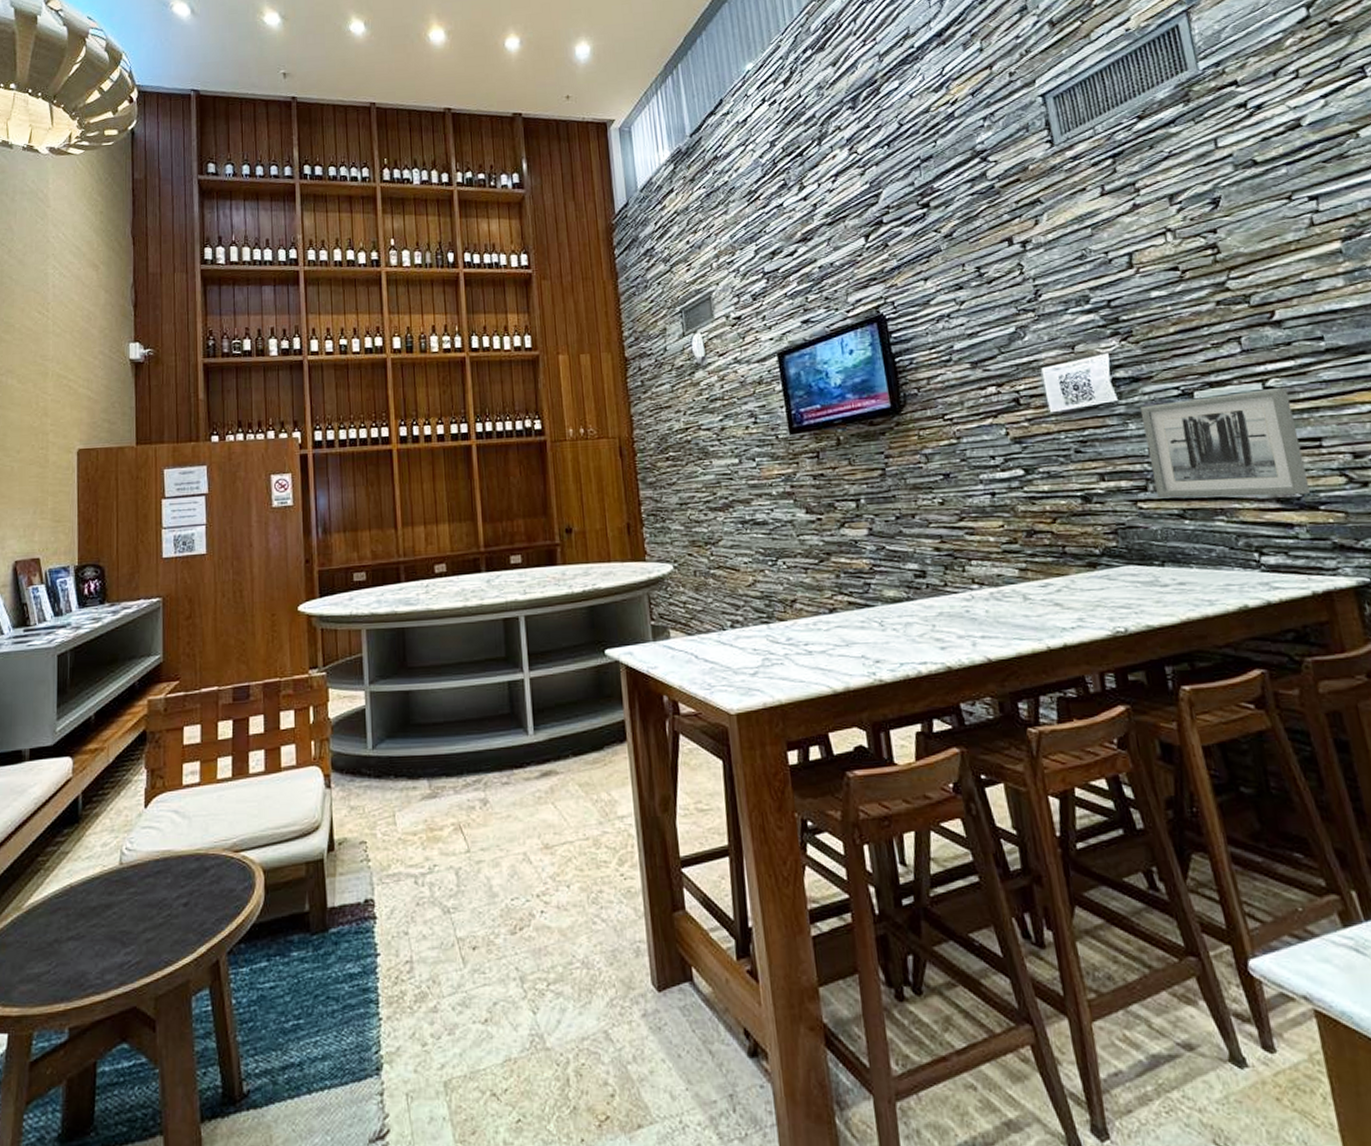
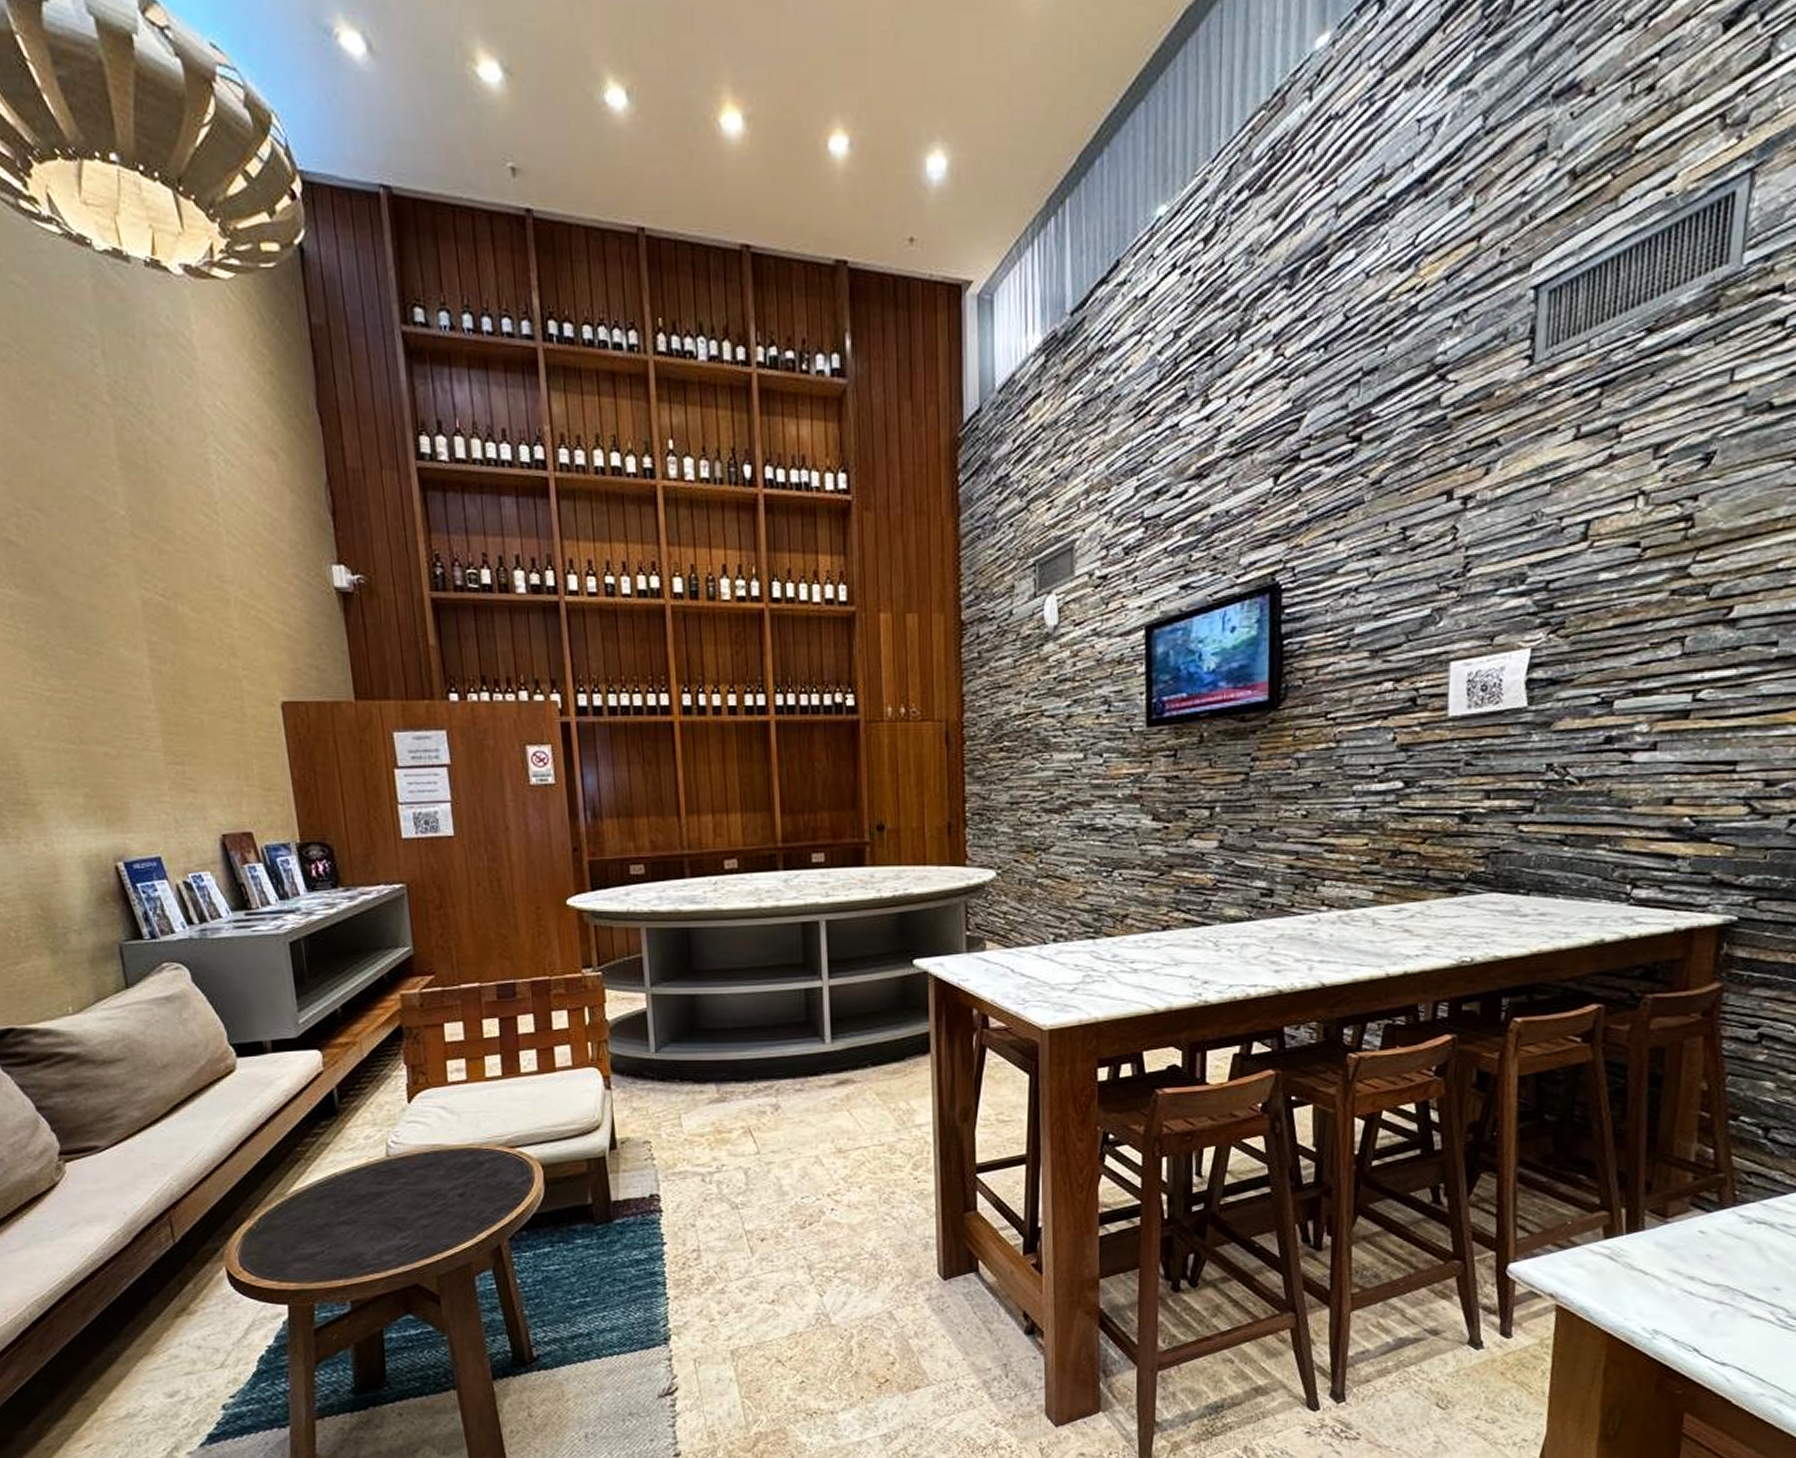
wall art: present [1139,386,1311,499] -> none [1542,700,1719,825]

